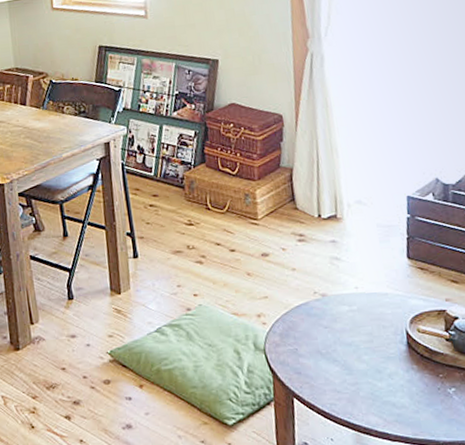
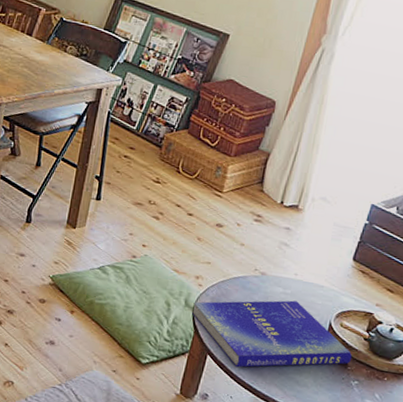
book: none [263,316,440,405] -> present [191,300,352,368]

